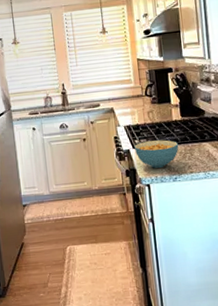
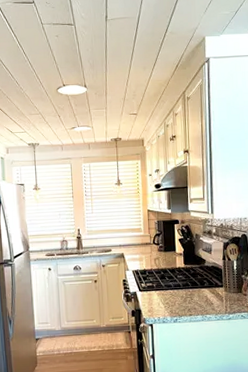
cereal bowl: present [133,140,179,168] -> none [140,284,181,310]

